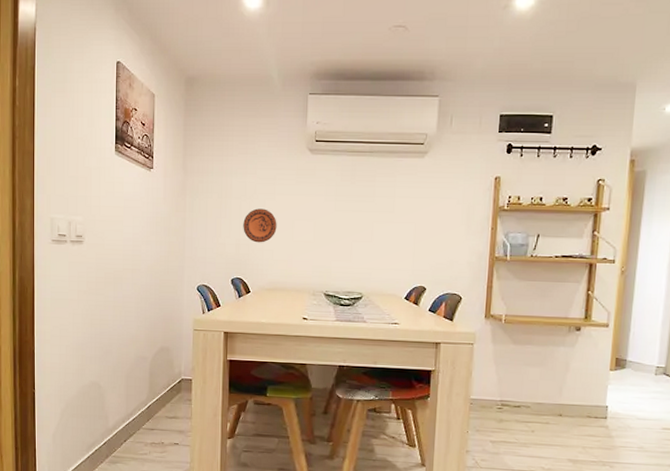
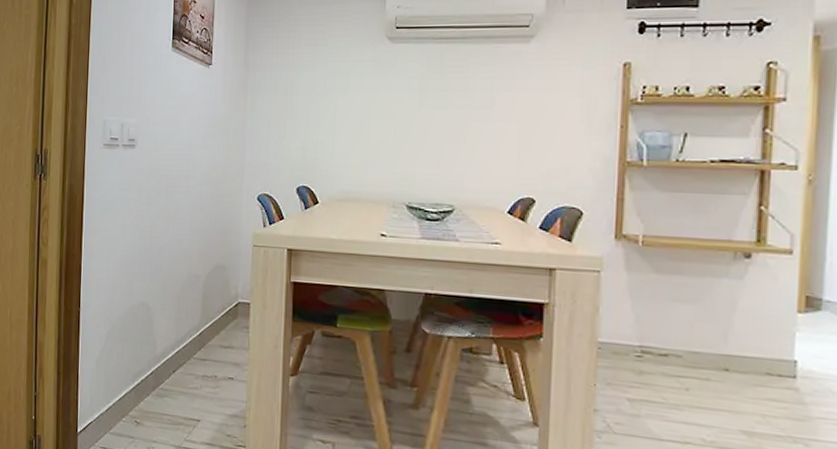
decorative plate: present [243,208,277,243] -> none [311,106,350,146]

